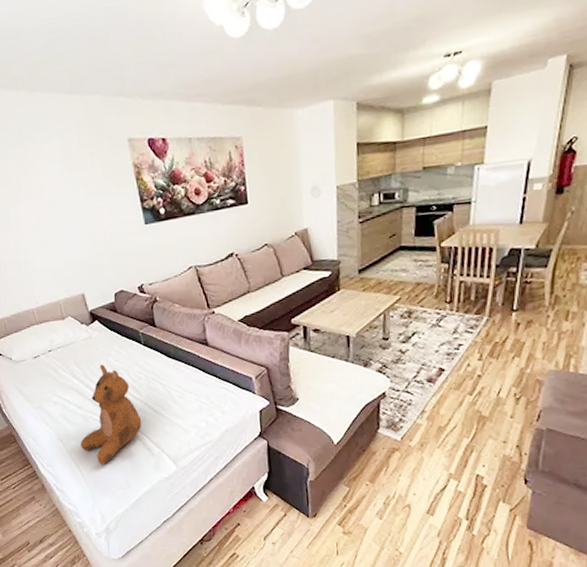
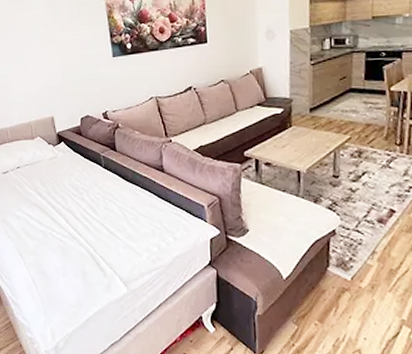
teddy bear: present [80,364,142,465] -> none [38,184,97,281]

